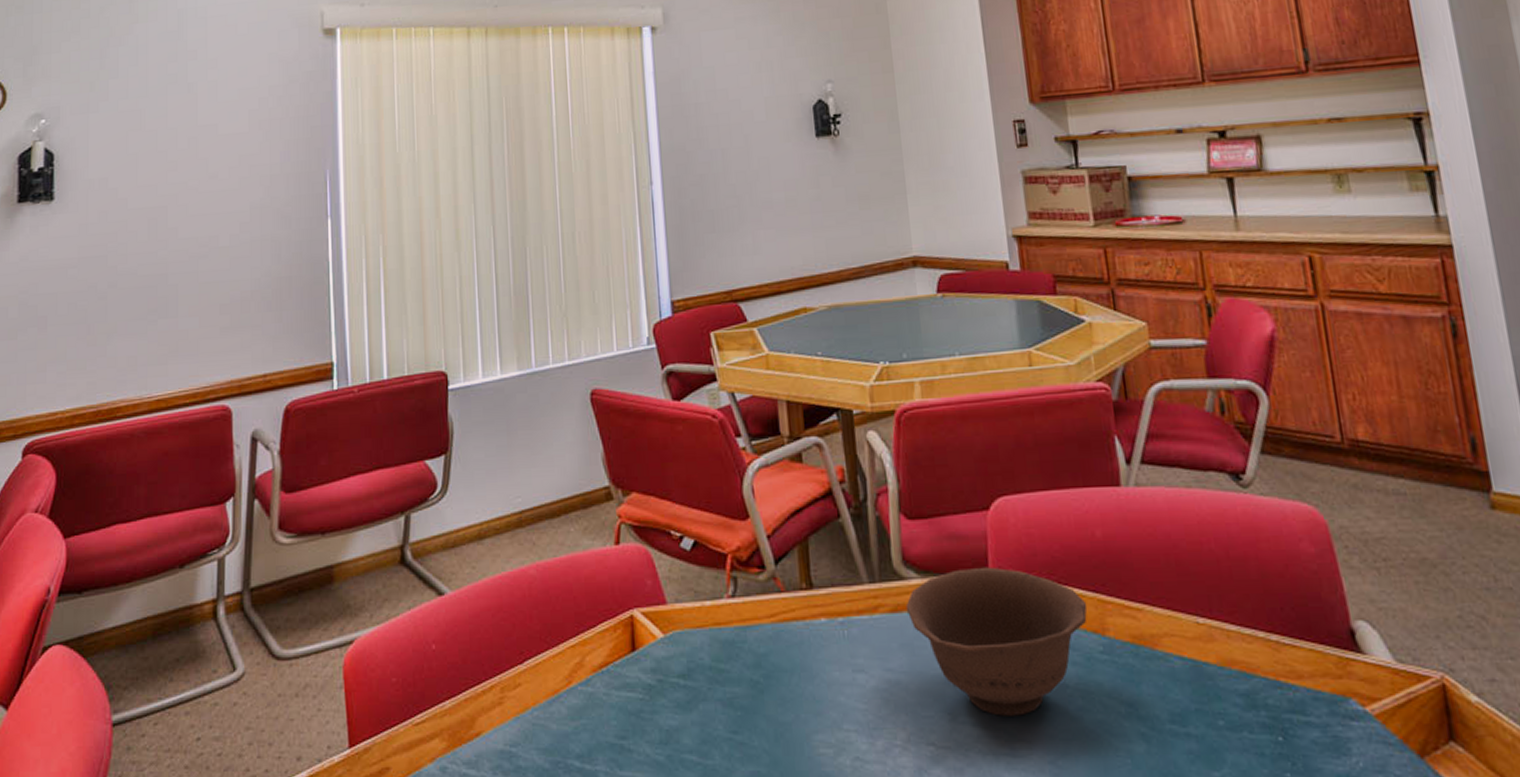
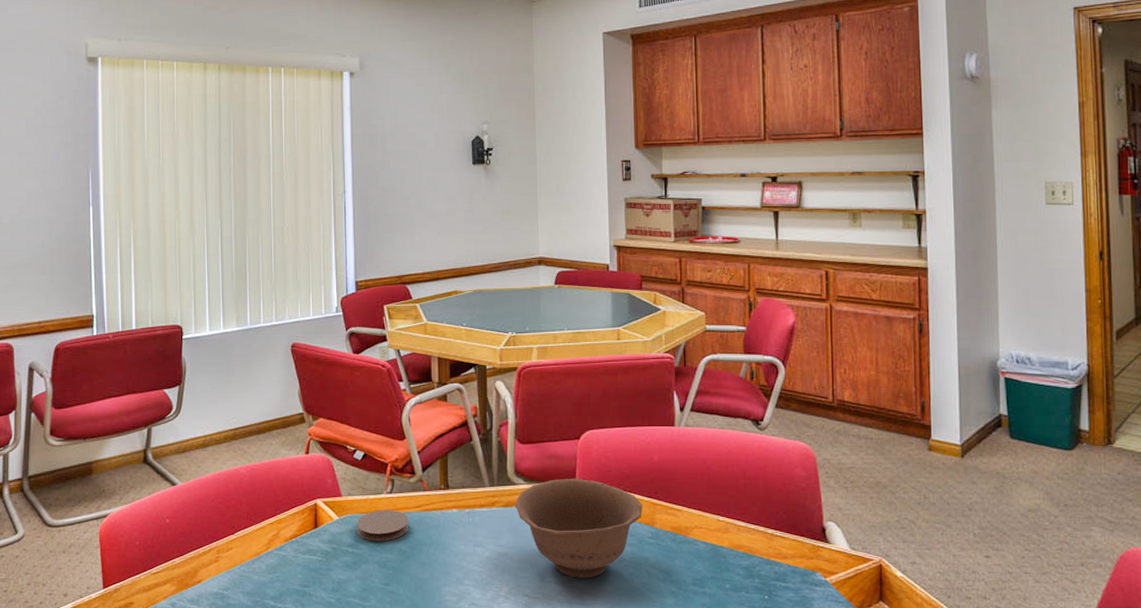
coaster: none [688,621,762,669] -> present [356,509,410,542]

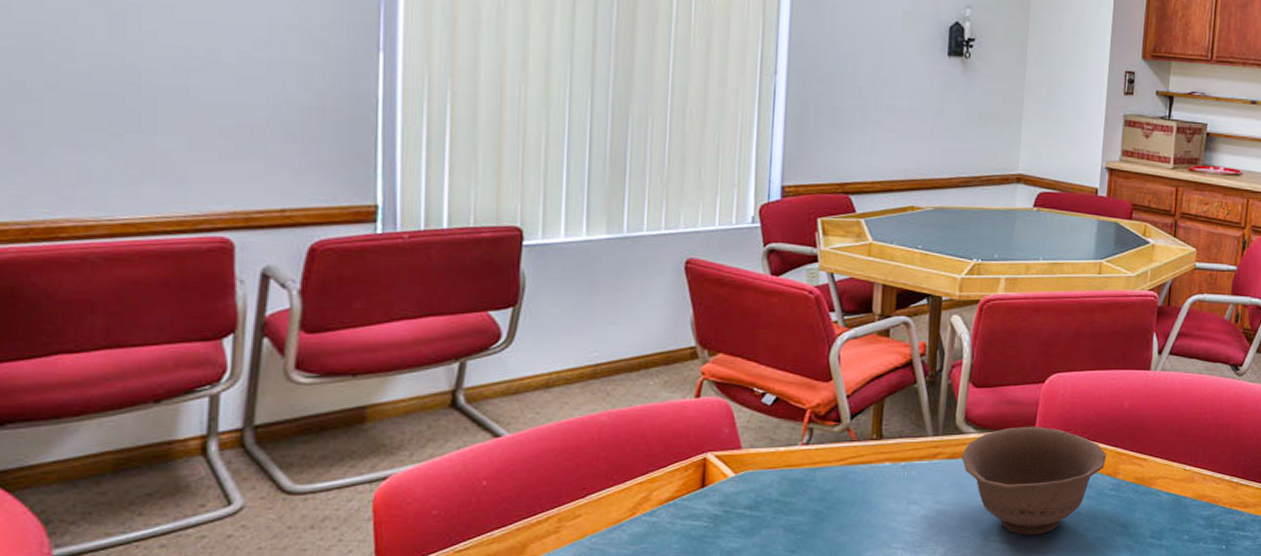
coaster: present [356,509,410,542] -> none [758,463,829,502]

